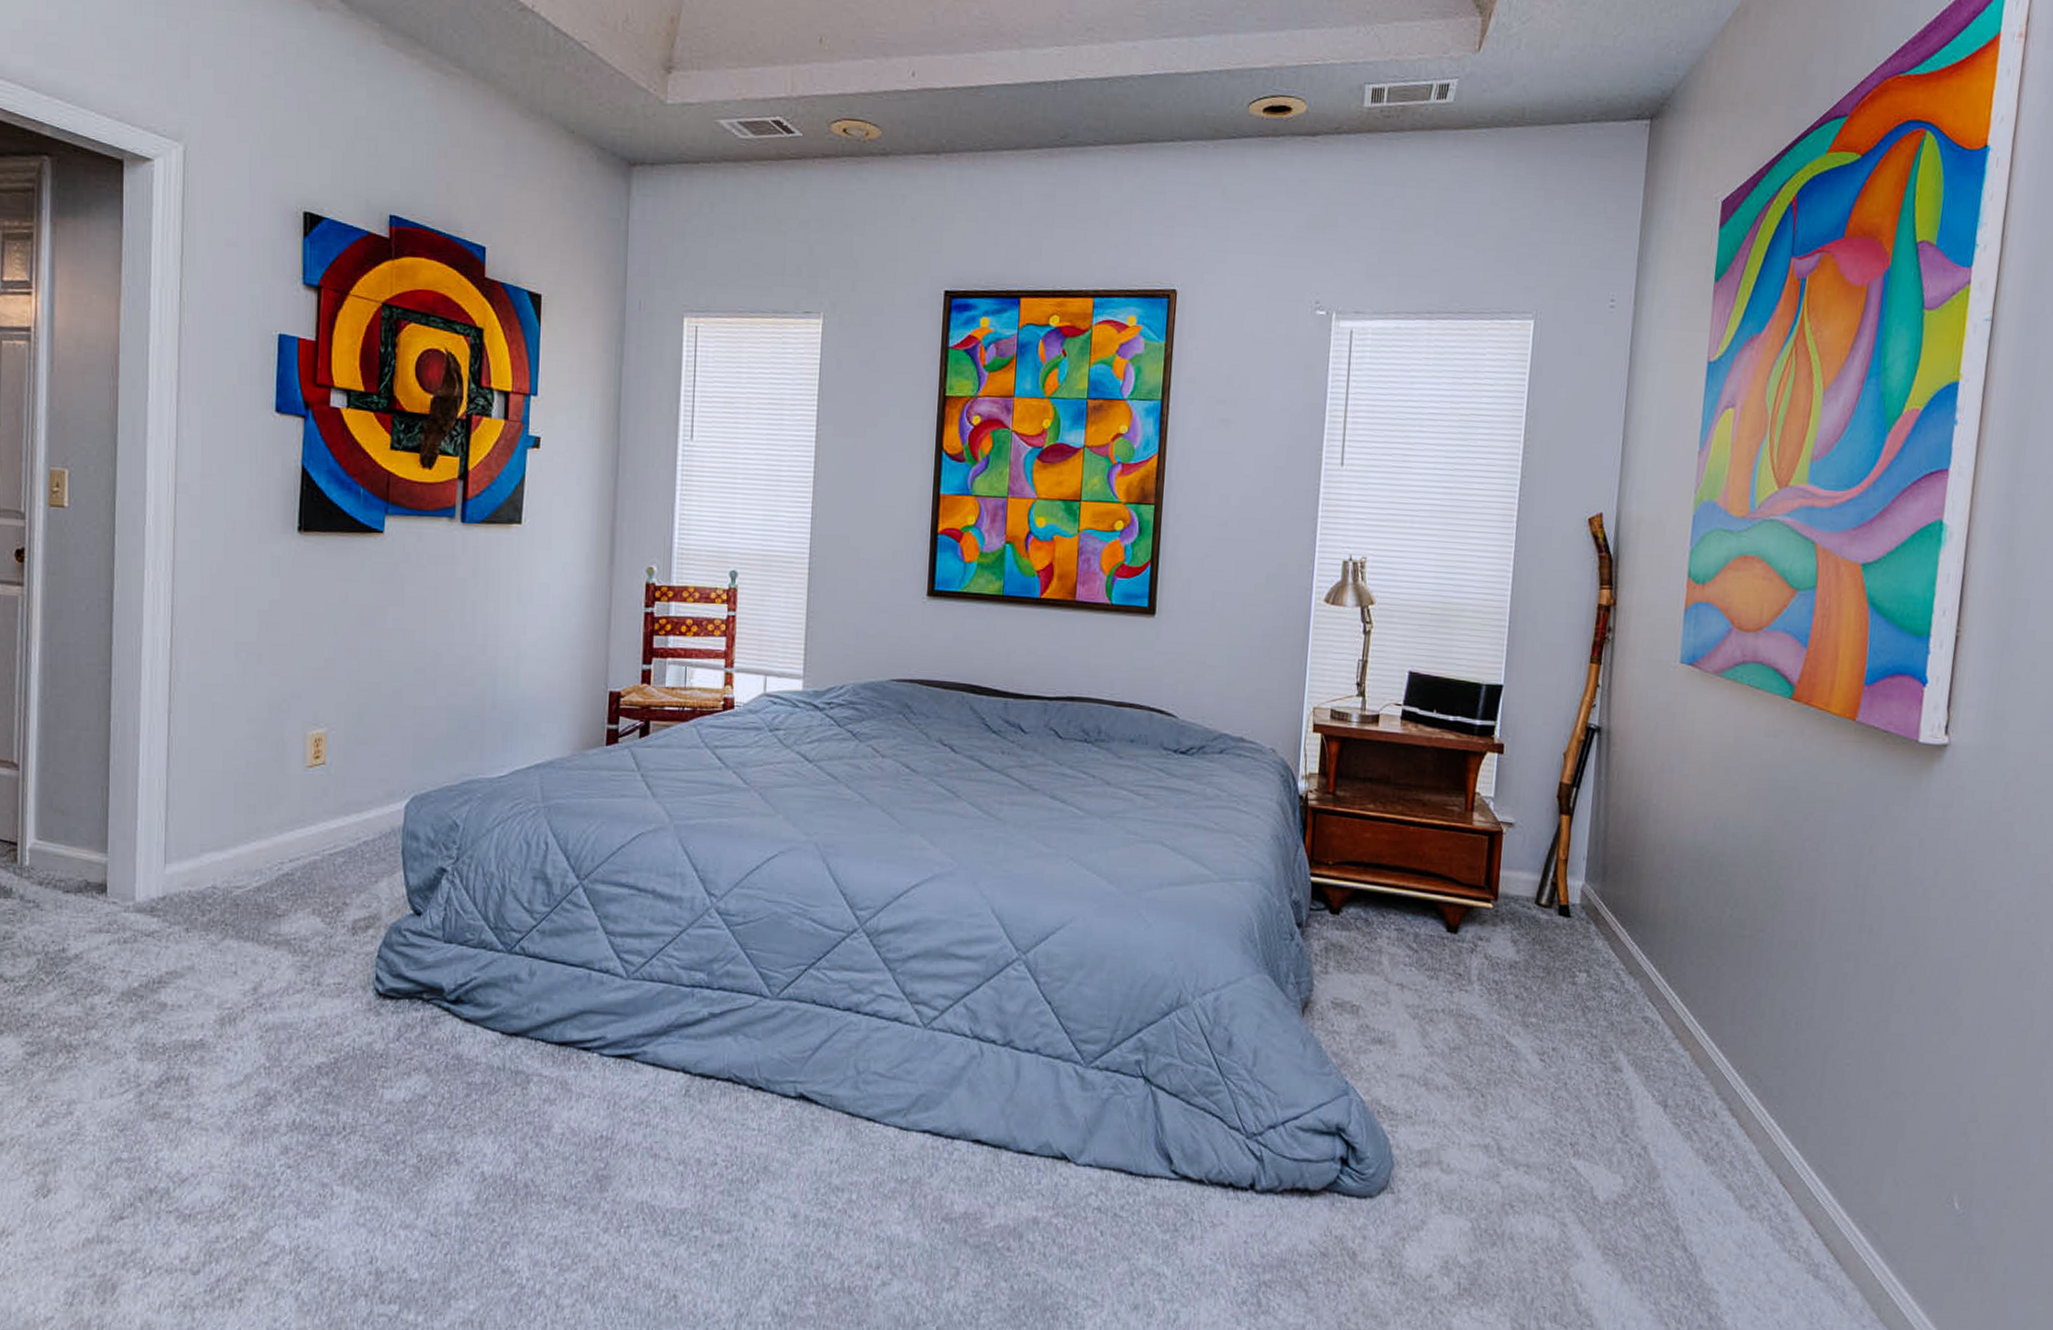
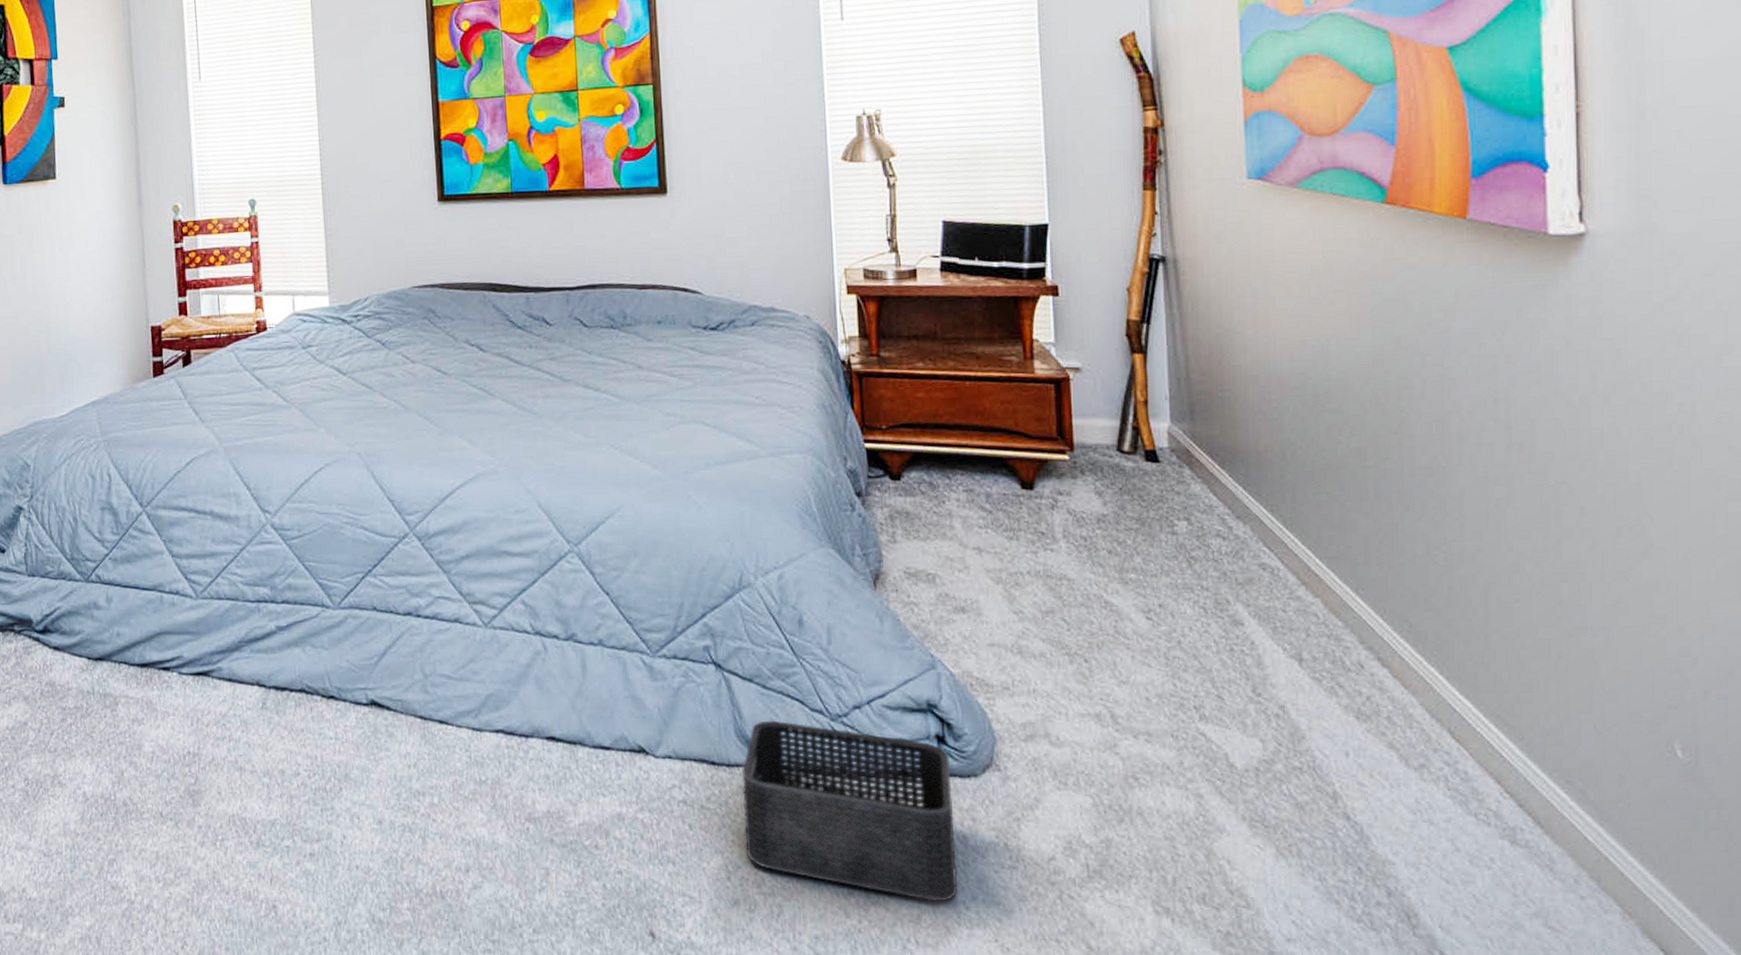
storage bin: none [1151,1135,1351,1313] -> present [741,720,958,902]

